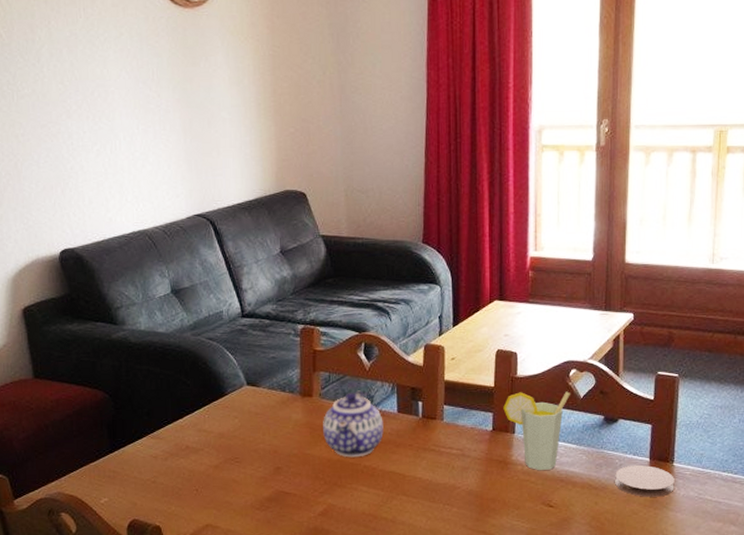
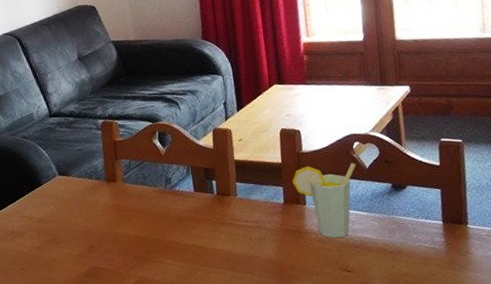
teapot: present [323,390,384,458] -> none [127,174,183,234]
coaster: present [615,464,674,497] -> none [409,228,472,259]

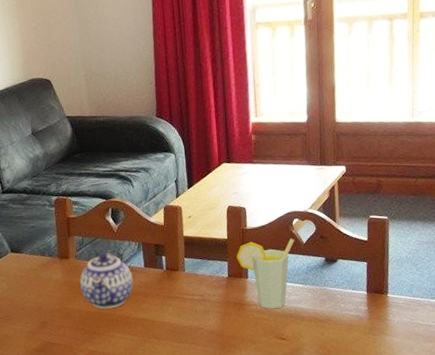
teapot: none [127,174,183,234] -> present [80,250,134,309]

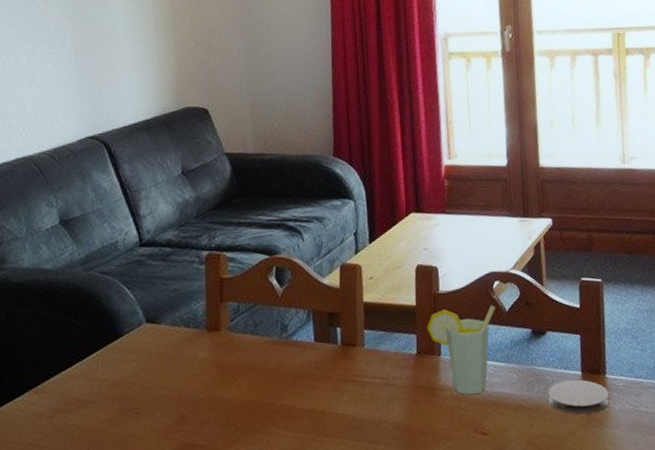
teapot: present [80,250,134,309] -> none [232,320,300,397]
coaster: none [337,297,390,326] -> present [548,379,609,415]

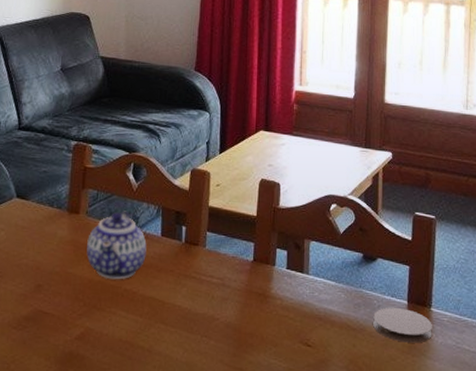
teapot: none [232,320,300,397] -> present [86,210,147,280]
cup: present [427,305,495,395] -> none [265,223,330,307]

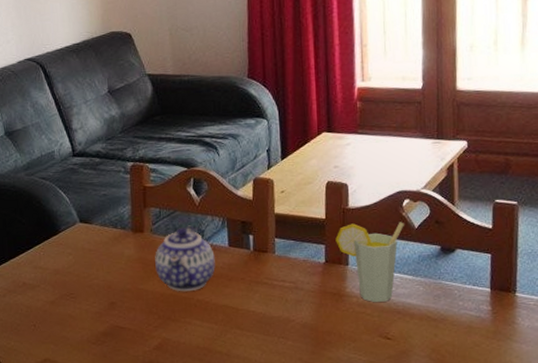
cup: none [265,223,330,307] -> present [335,221,404,303]
coaster: present [373,307,432,343] -> none [454,295,518,329]

